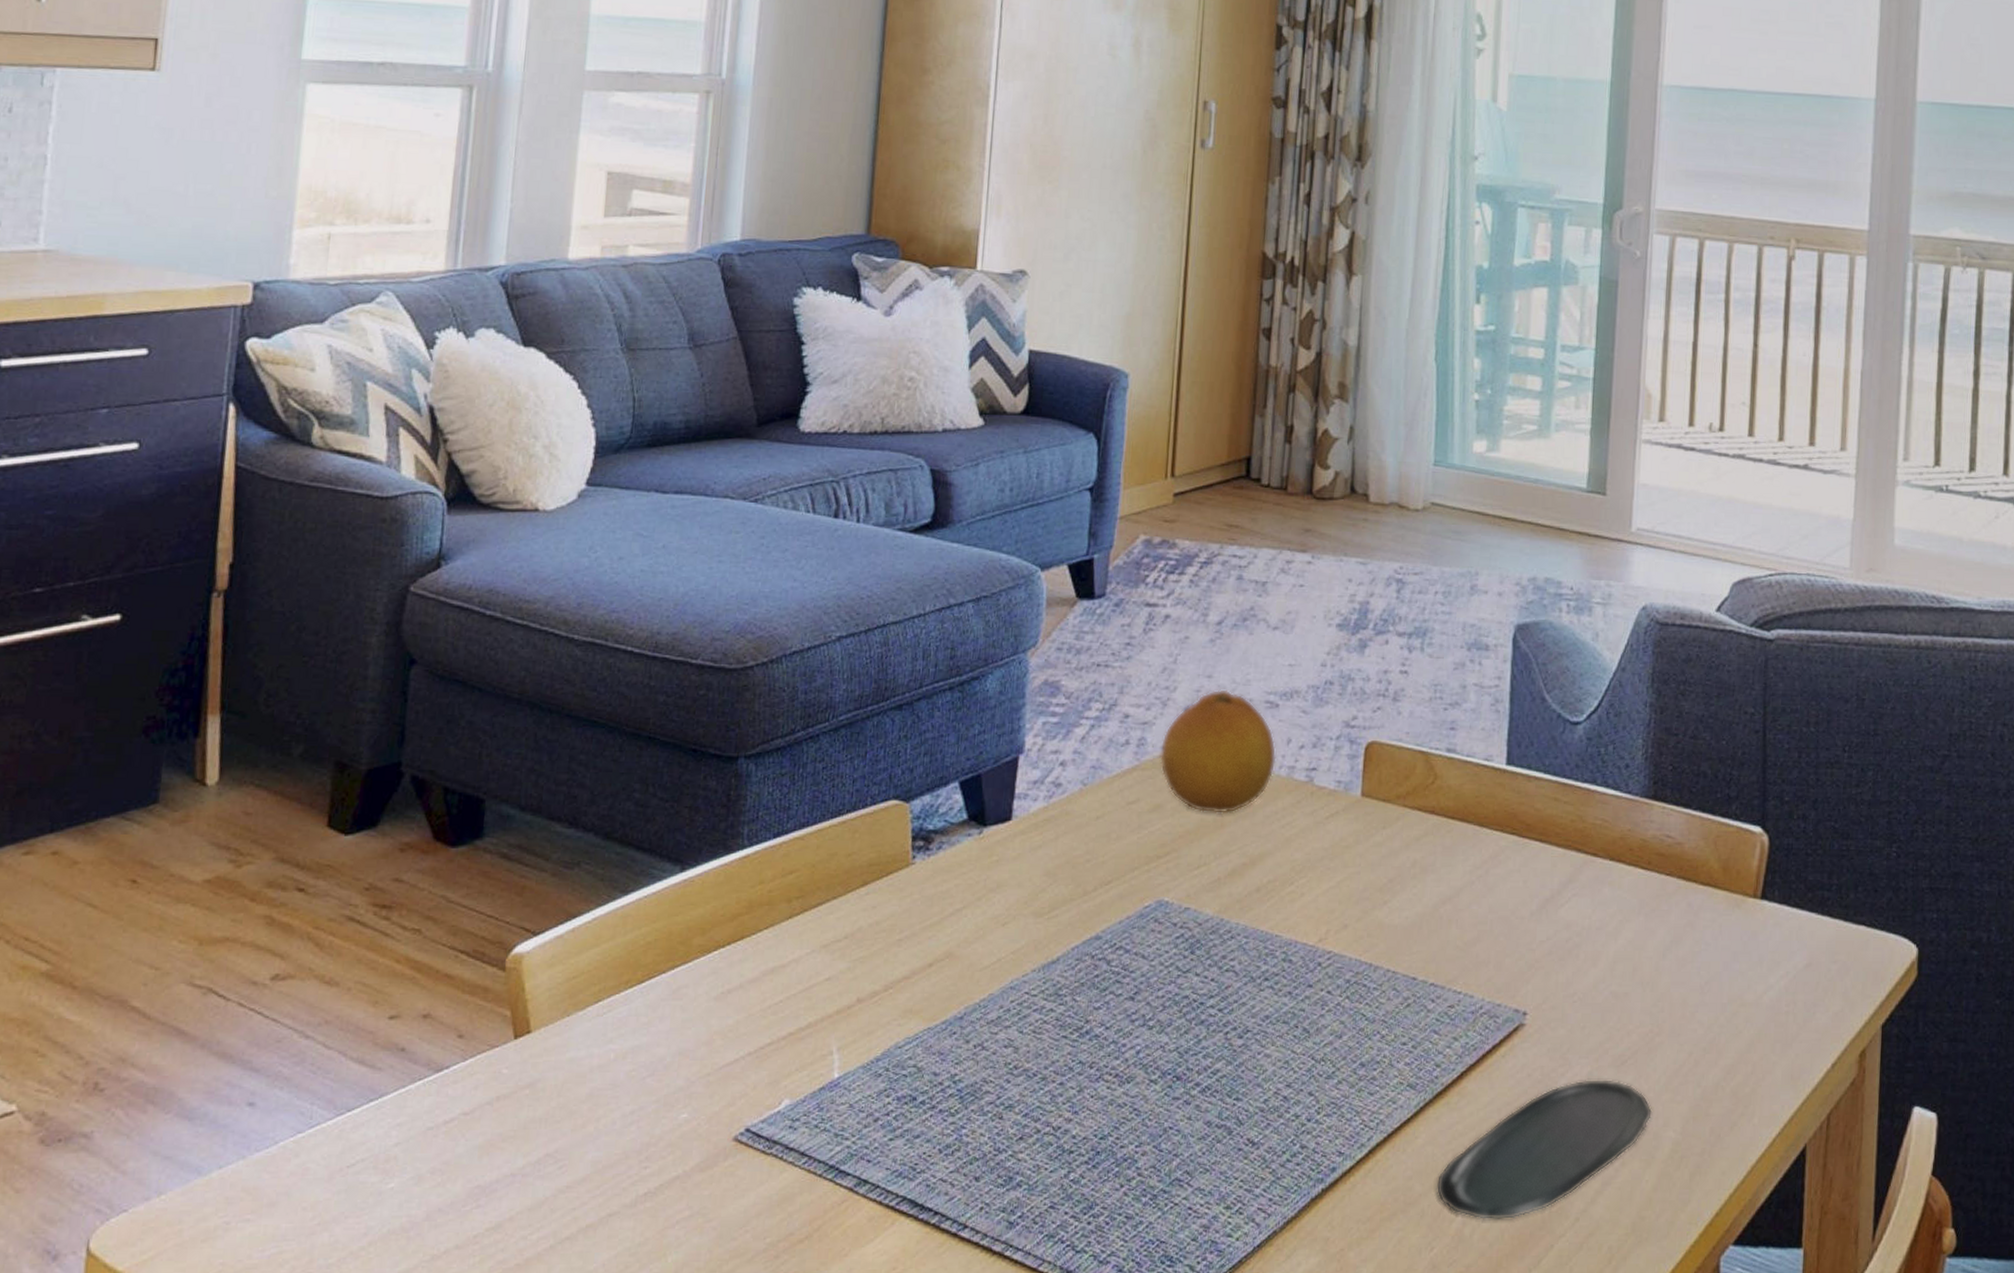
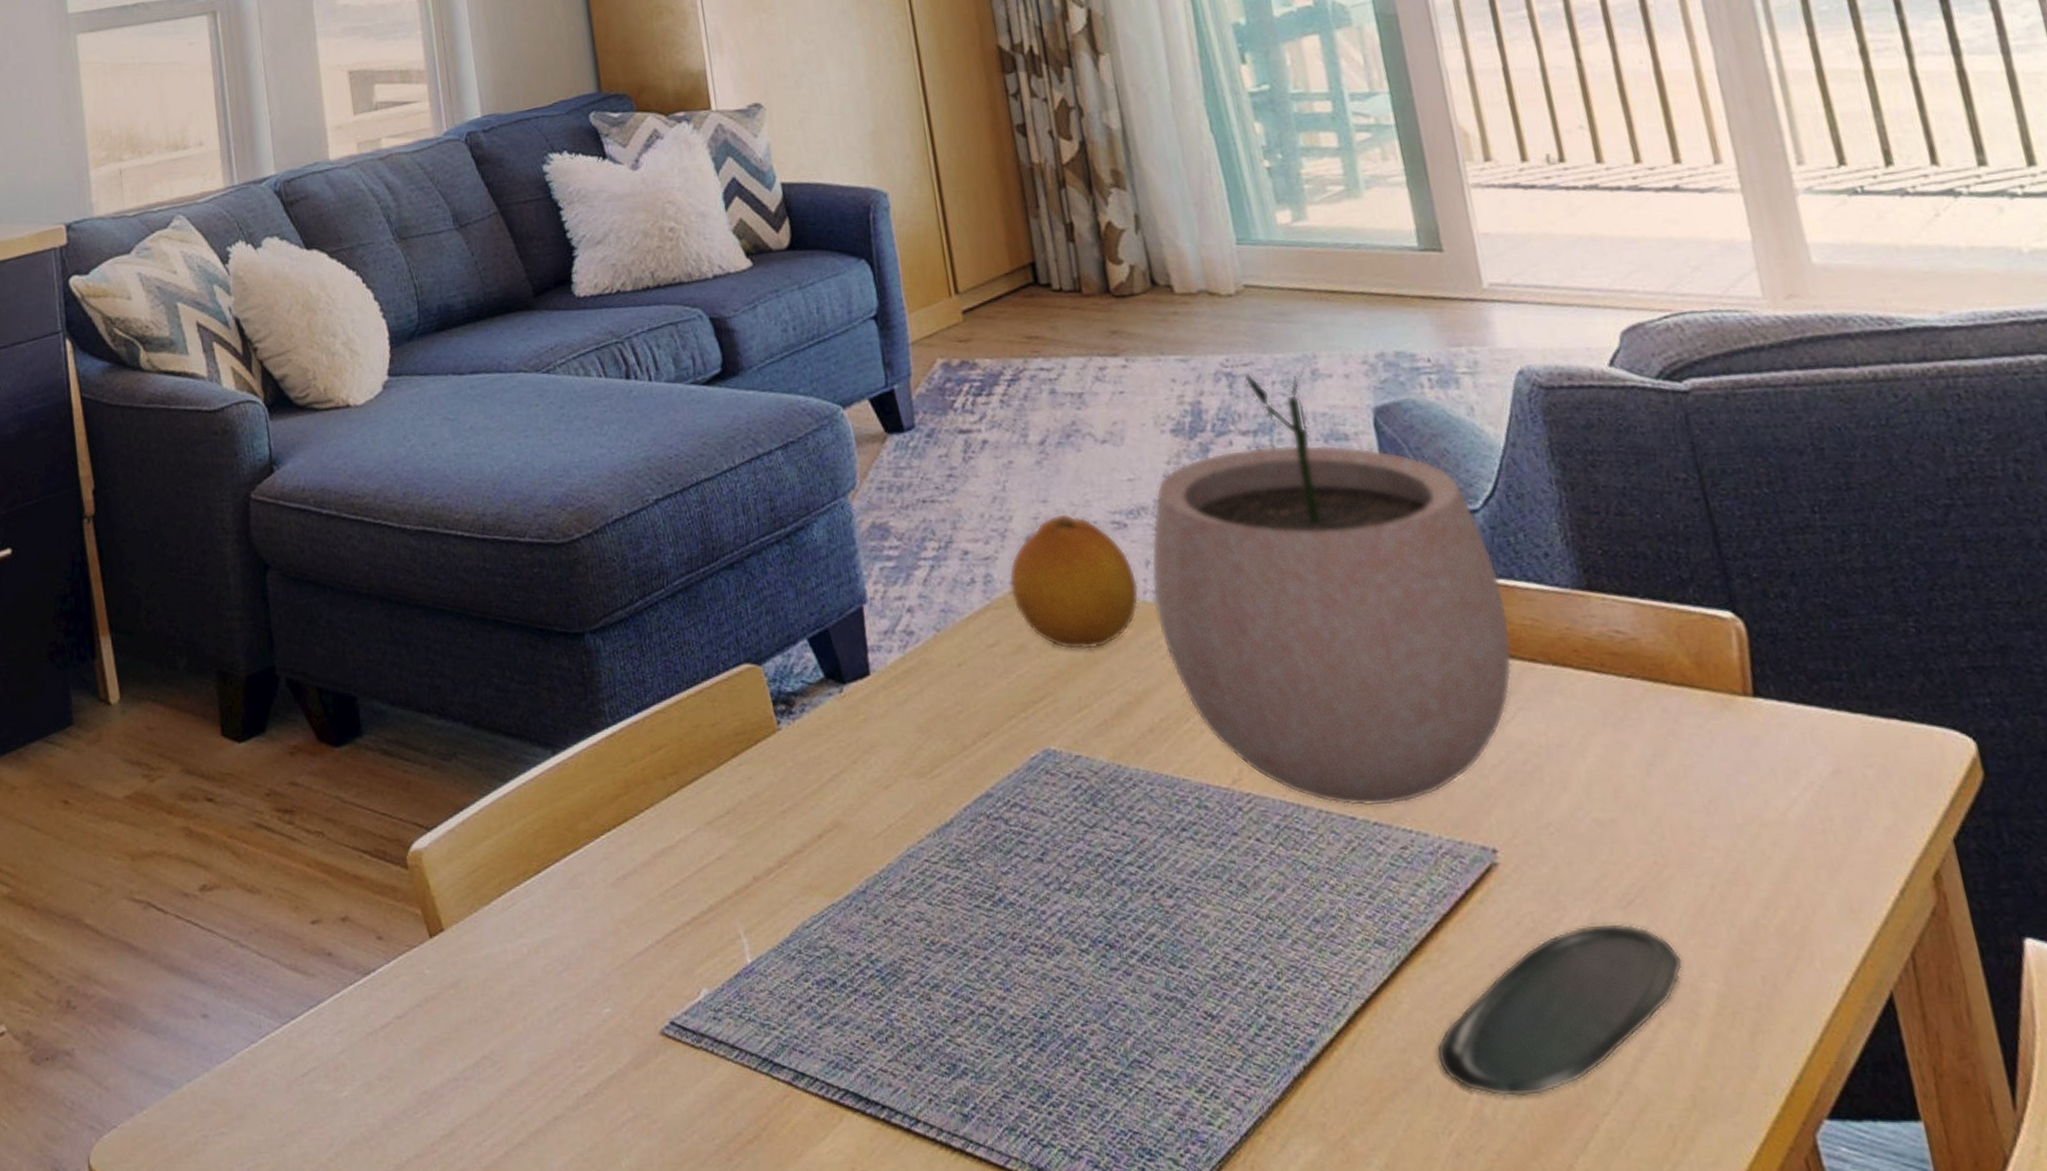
plant pot: none [1285,582,1585,969] -> present [1151,367,1513,807]

